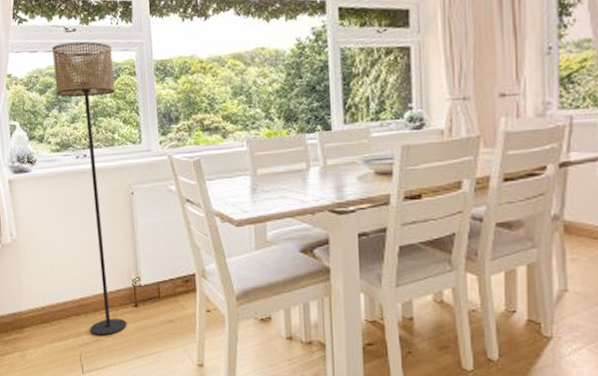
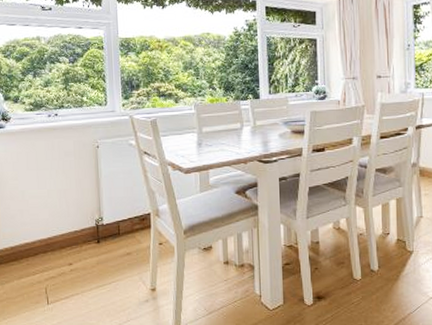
floor lamp: present [52,41,127,336] -> none [29,19,90,270]

